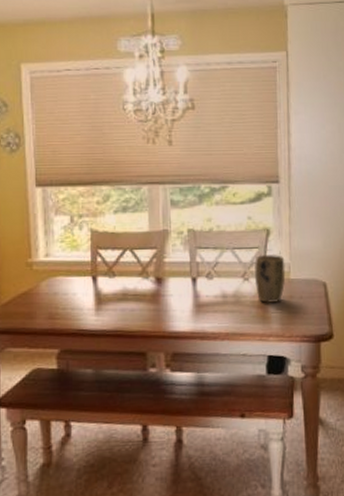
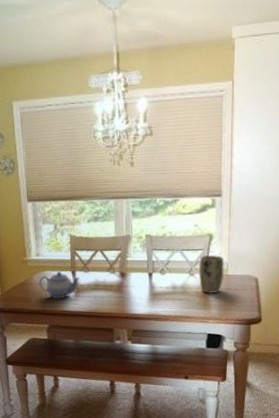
teapot: none [48,277,103,314] -> present [39,271,80,299]

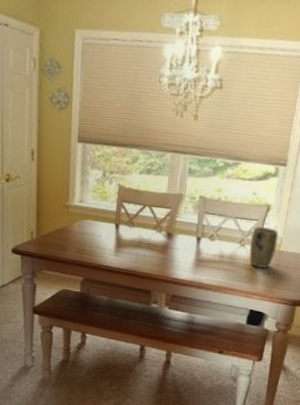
teapot: present [39,271,80,299] -> none [79,222,123,252]

